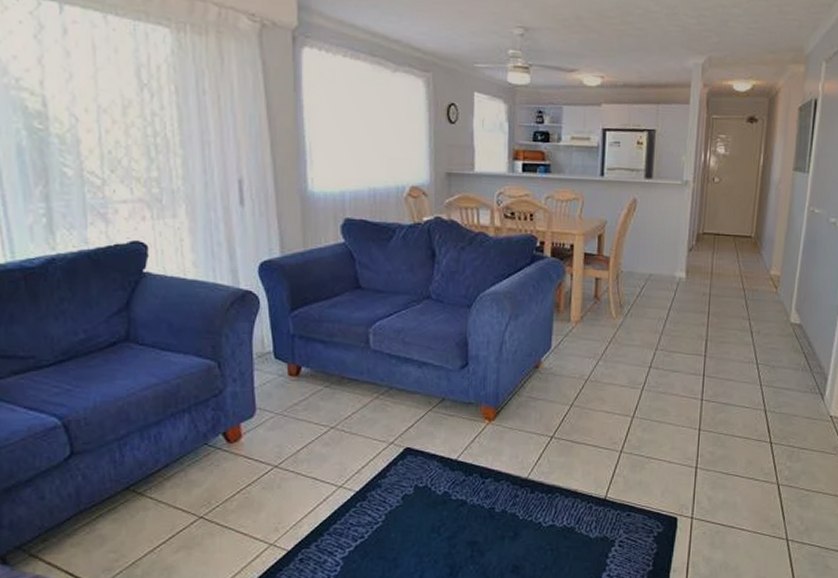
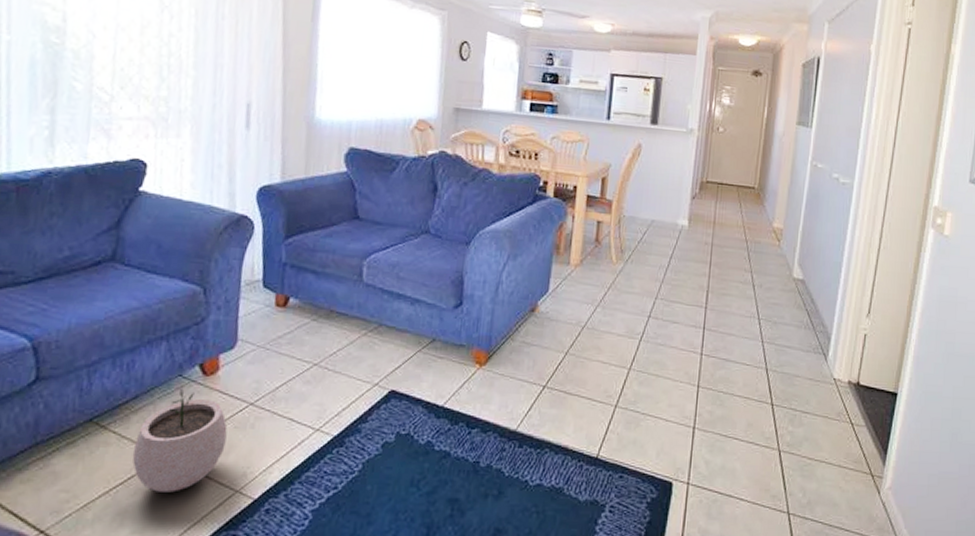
plant pot: none [170,456,256,548] -> present [132,389,228,493]

